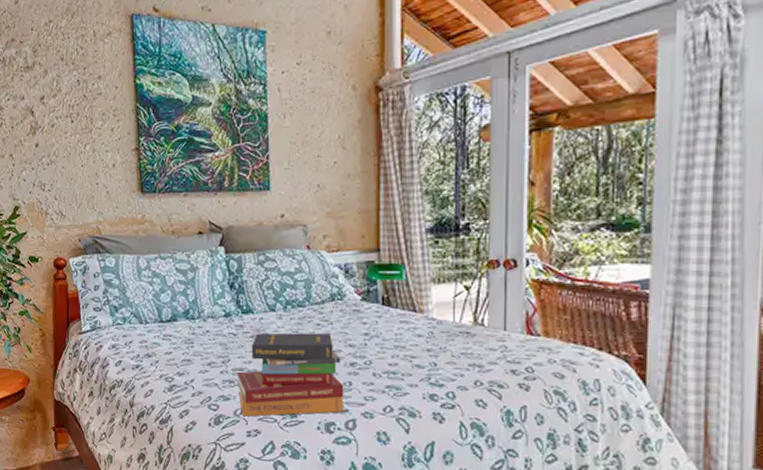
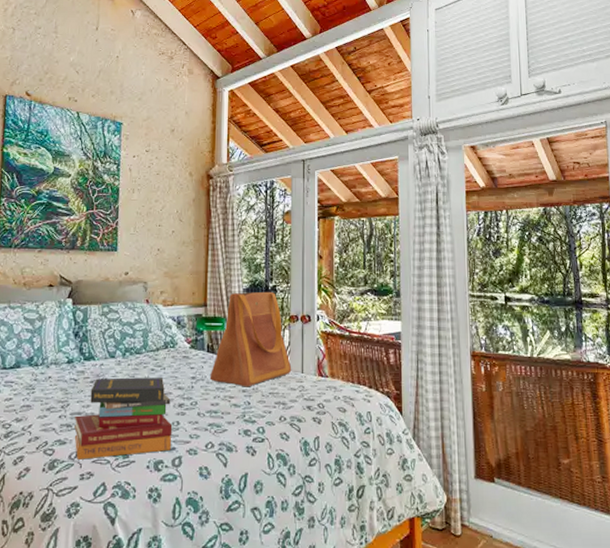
tote bag: none [387,231,491,346] -> present [211,291,292,387]

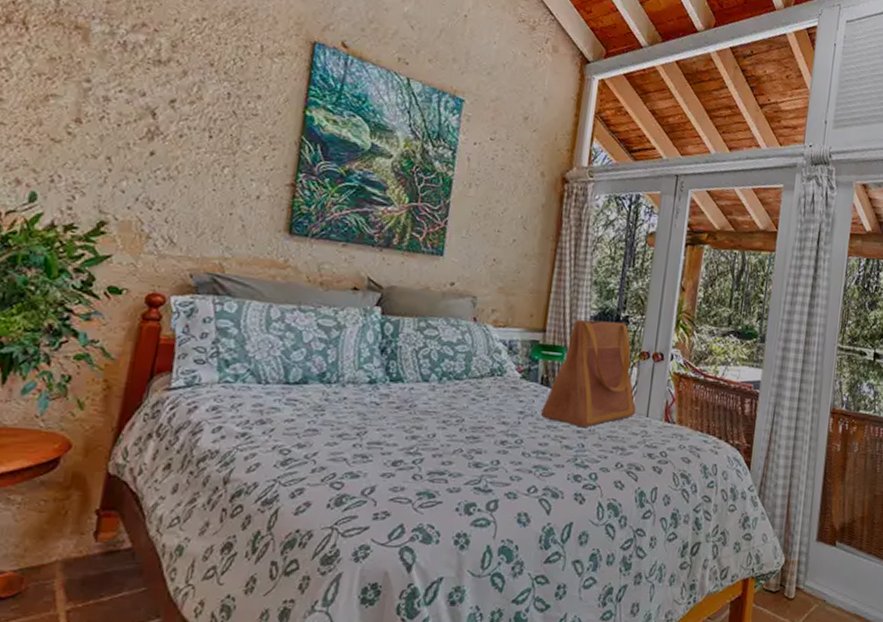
books: present [73,377,173,460] -> none [370,404,492,497]

